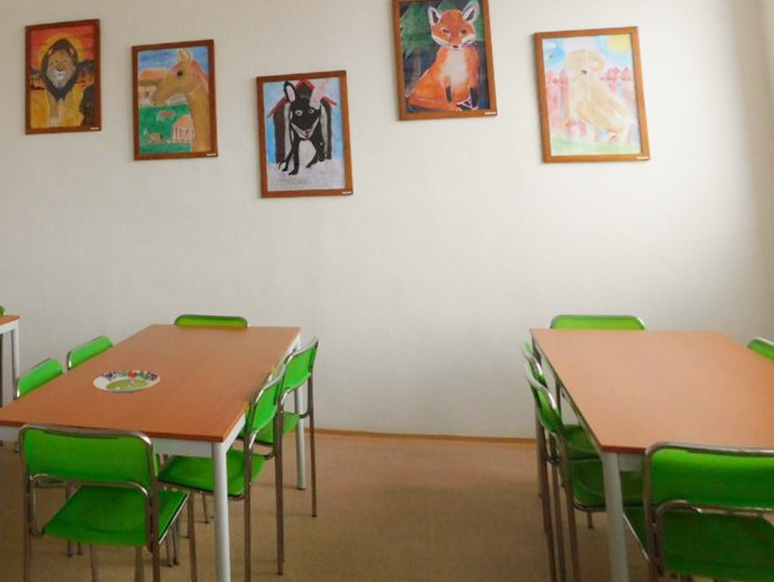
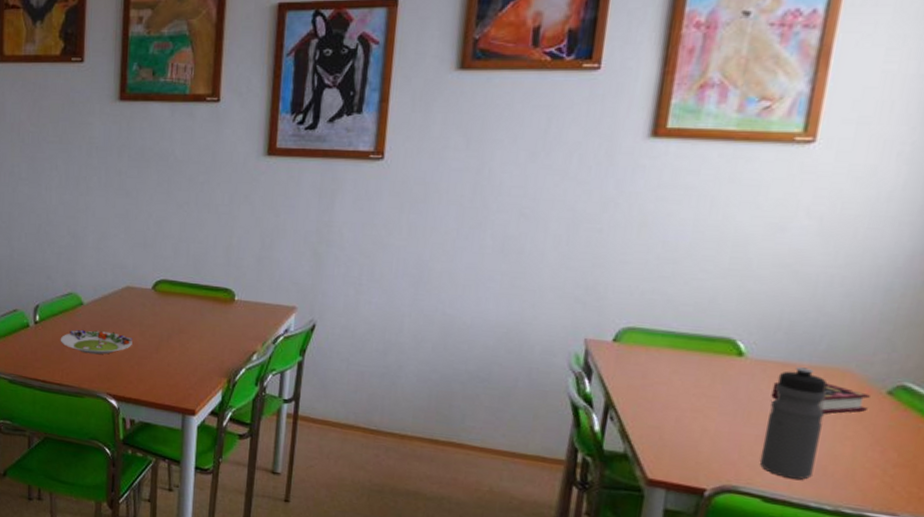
book: none [670,344,738,370] -> present [771,381,870,414]
water bottle: none [672,333,716,429] -> present [759,367,828,480]

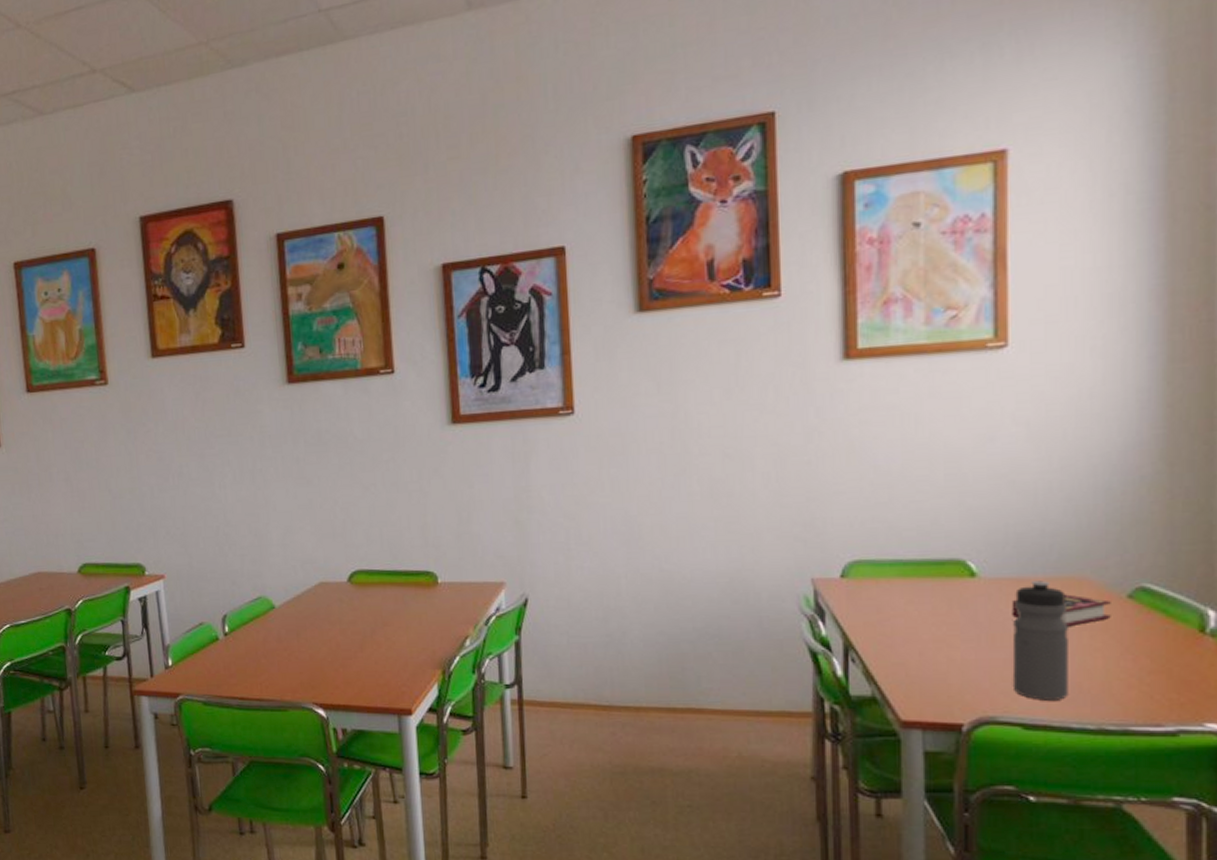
salad plate: present [60,329,133,355] -> none [254,634,334,662]

